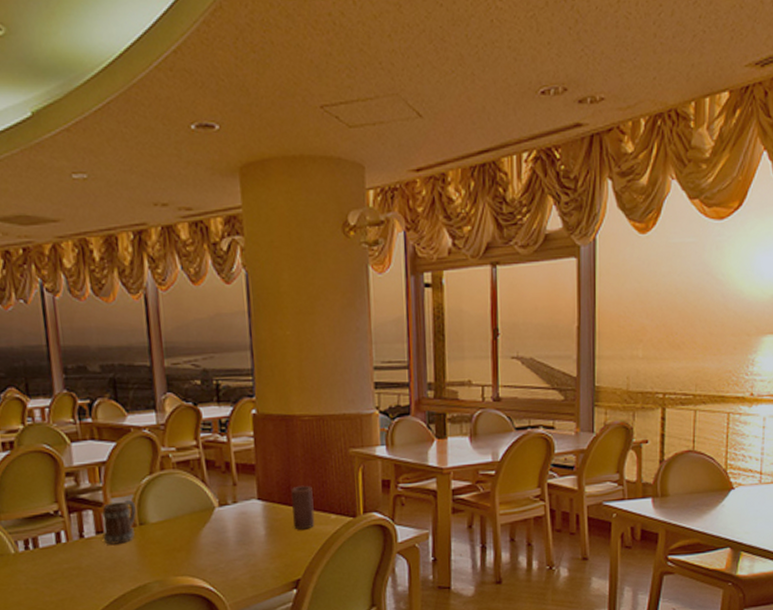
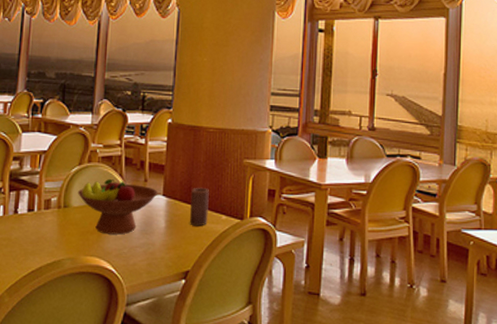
mug: present [102,500,136,545] -> none [33,185,63,222]
fruit bowl: none [153,486,252,550] -> present [77,178,158,235]

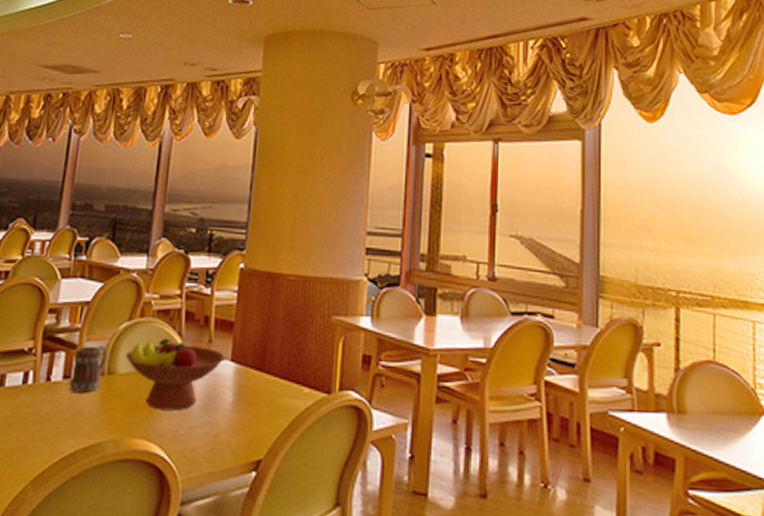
mug: none [33,185,63,222] -> present [69,345,108,393]
candle: present [189,187,209,226] -> none [263,350,289,402]

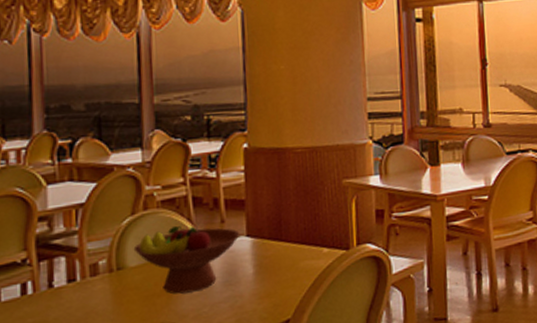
mug: present [69,345,108,393] -> none [75,244,114,294]

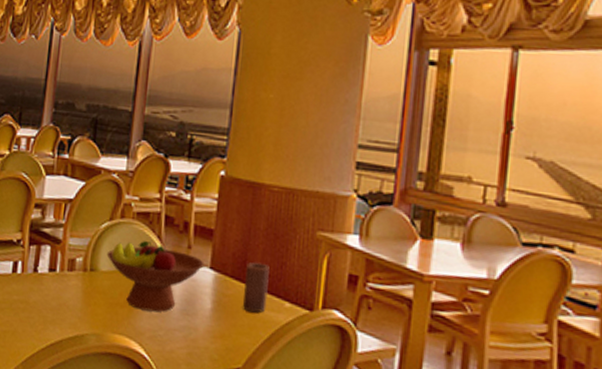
candle: none [282,219,307,266] -> present [242,262,270,313]

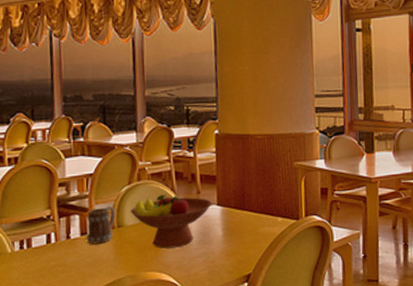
mug: none [54,241,90,287] -> present [86,206,115,244]
candle: present [242,262,270,313] -> none [245,193,265,231]

